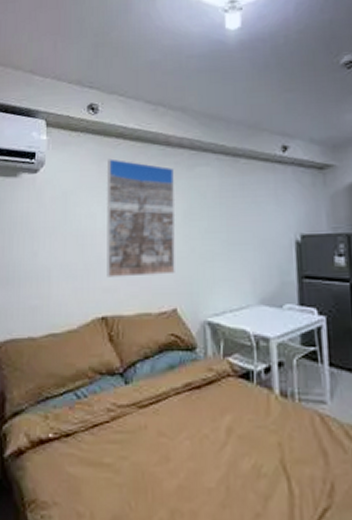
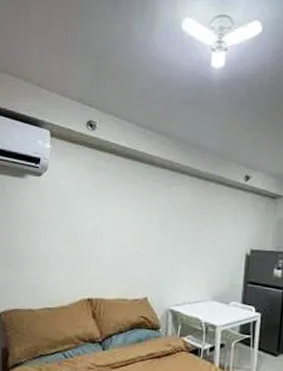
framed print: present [107,158,175,277] -> none [94,171,155,271]

